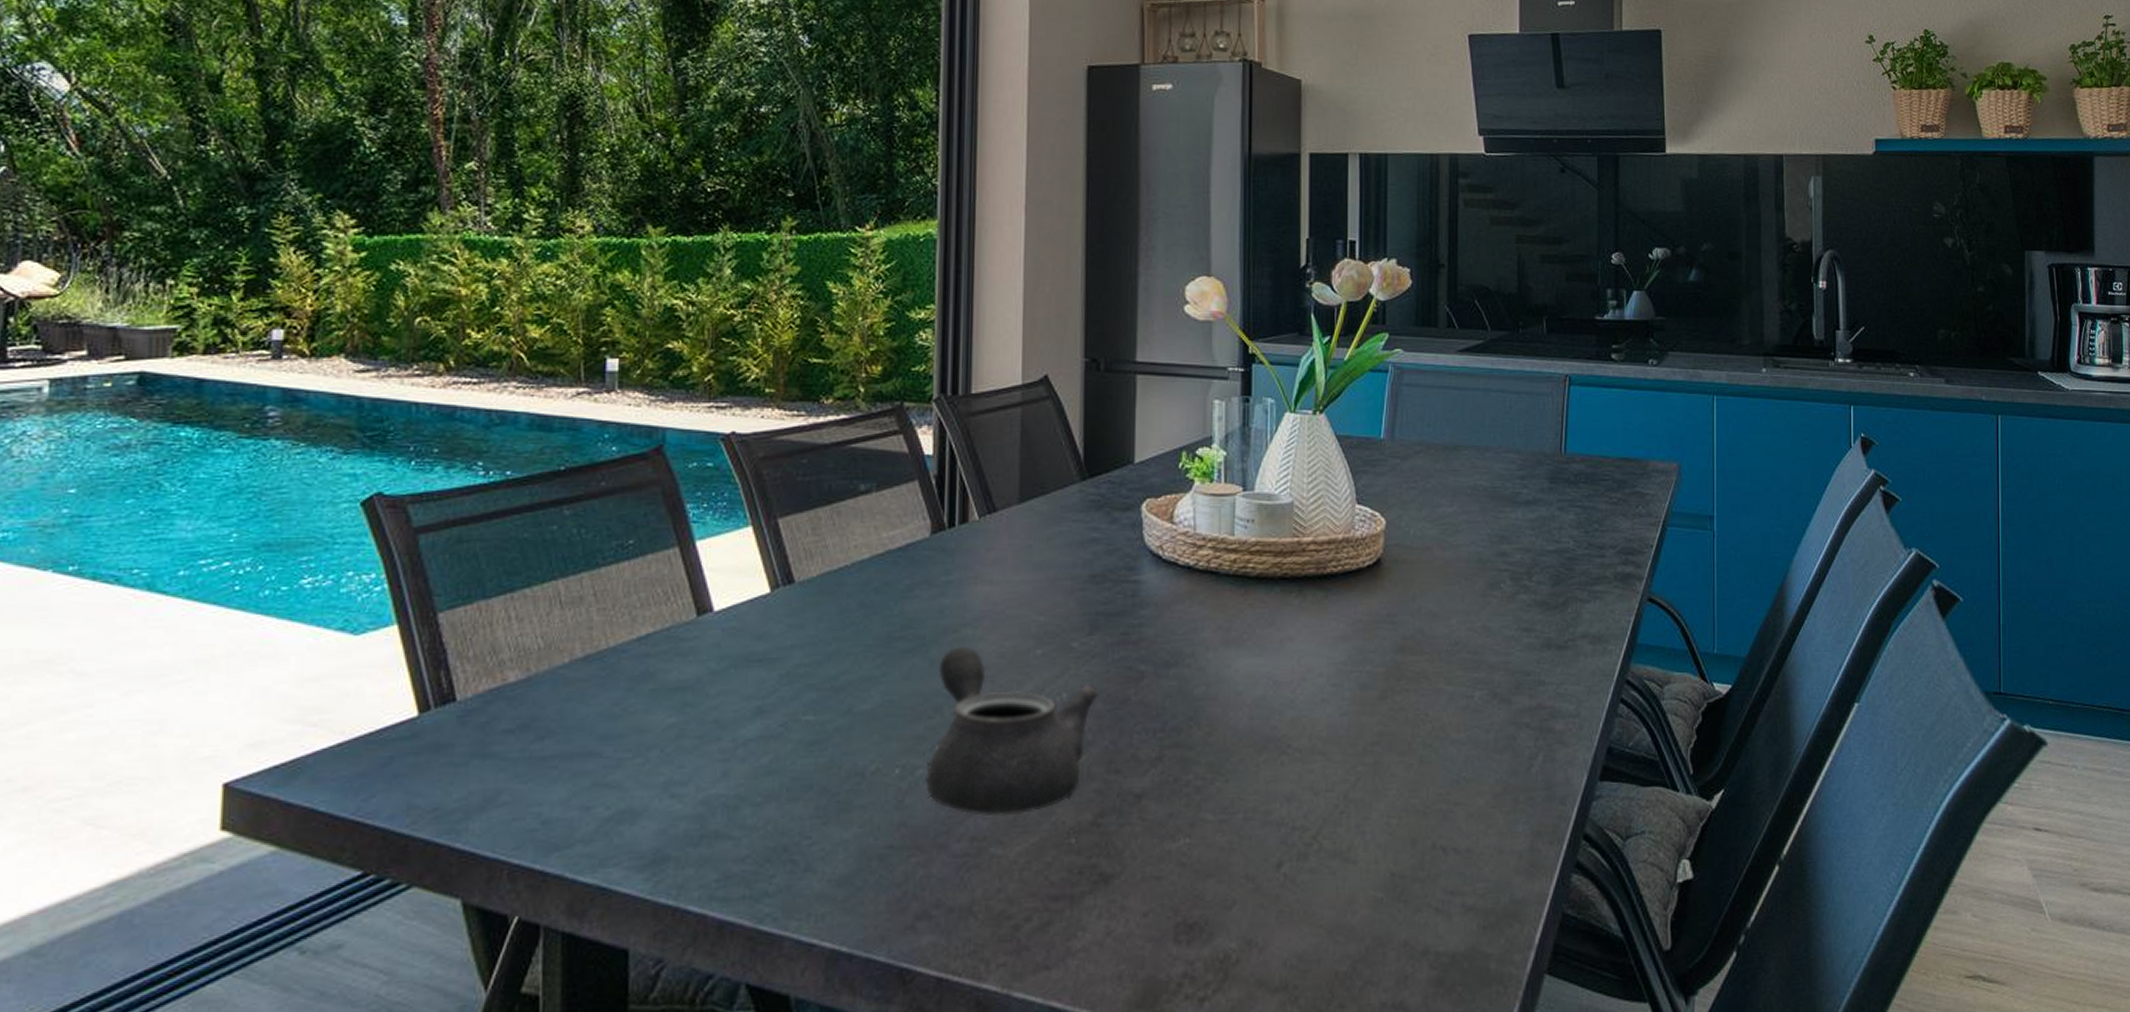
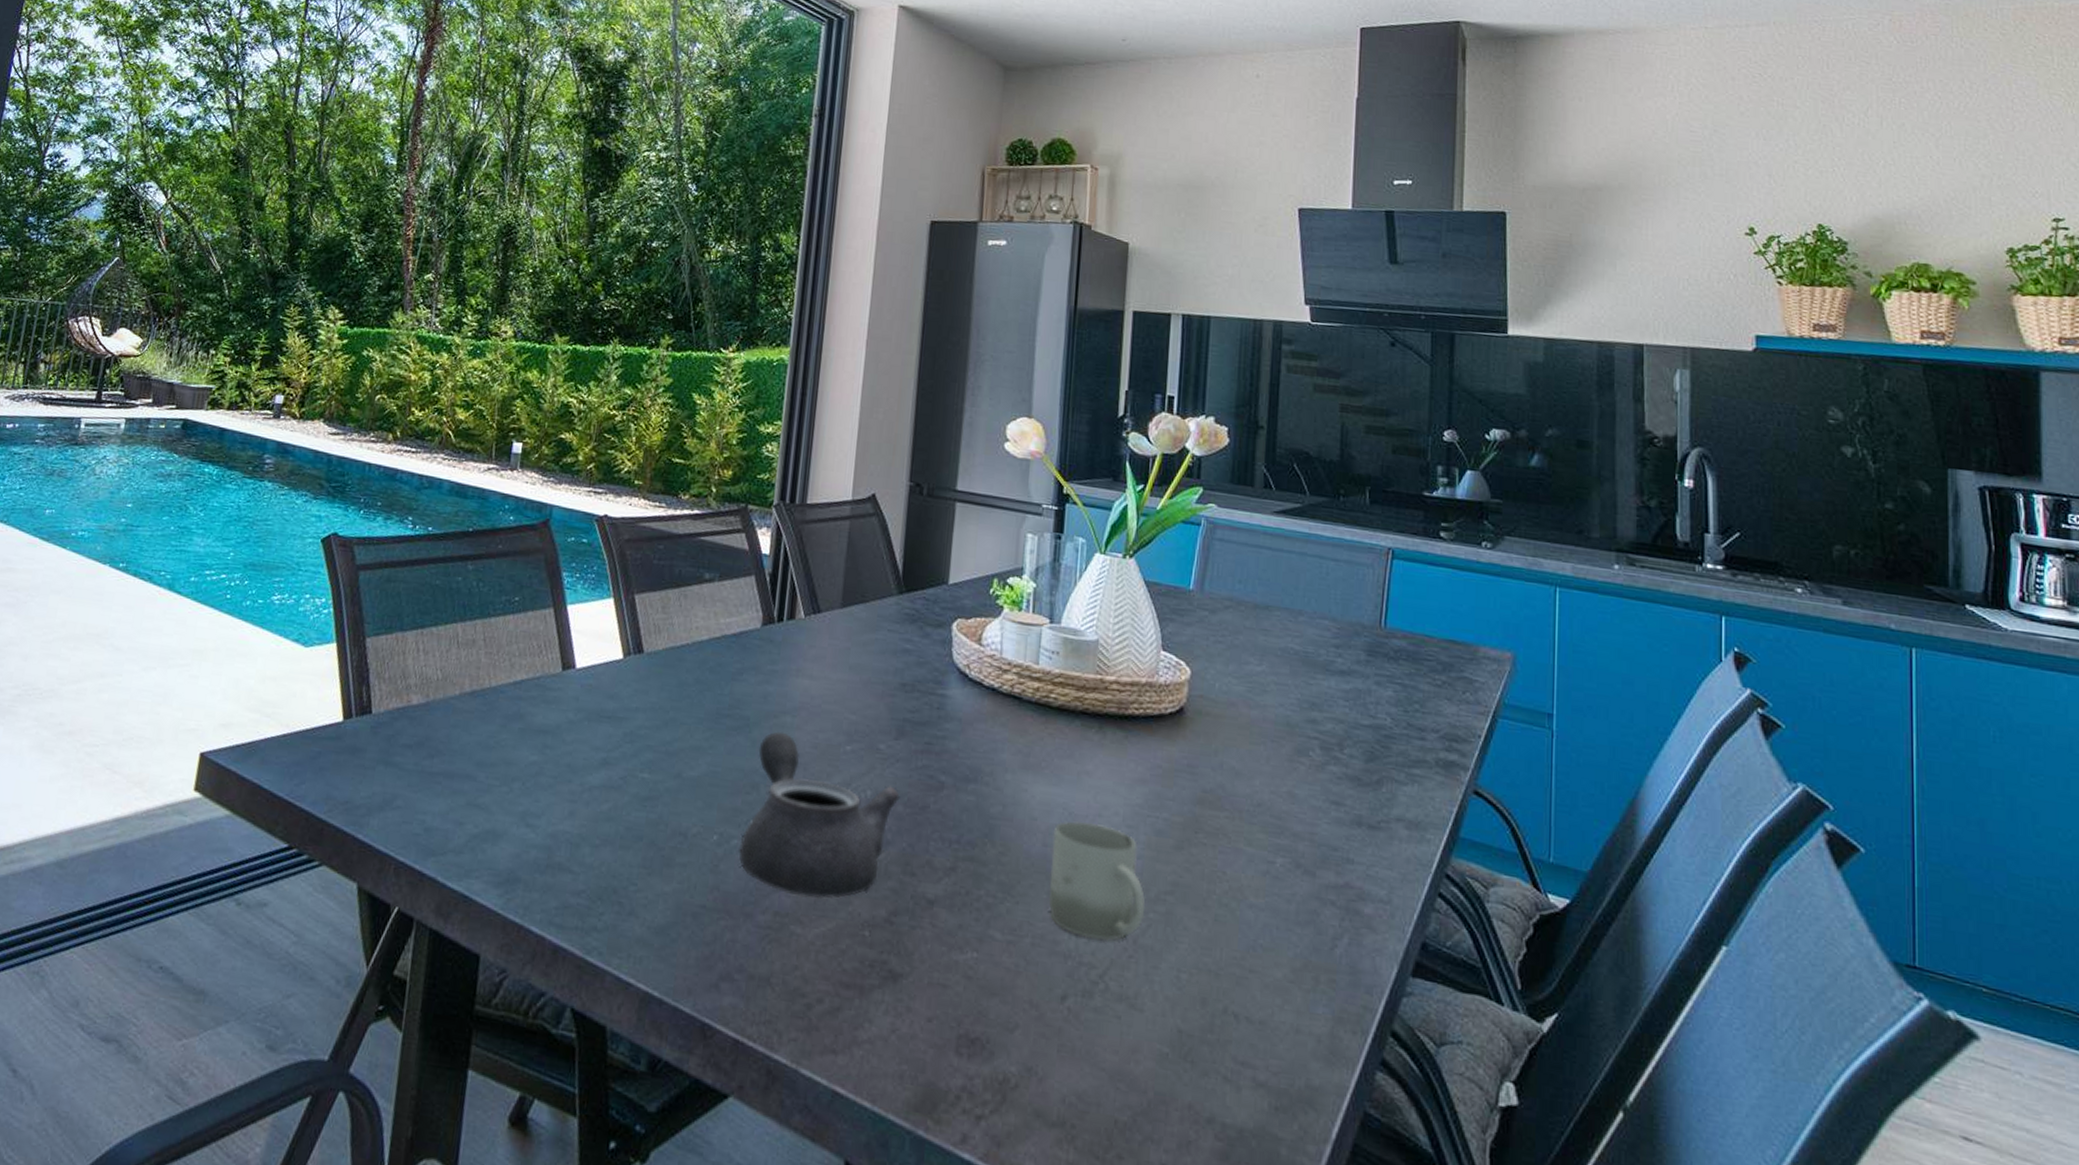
cup: none [1258,687,1354,803] -> present [1048,820,1145,941]

